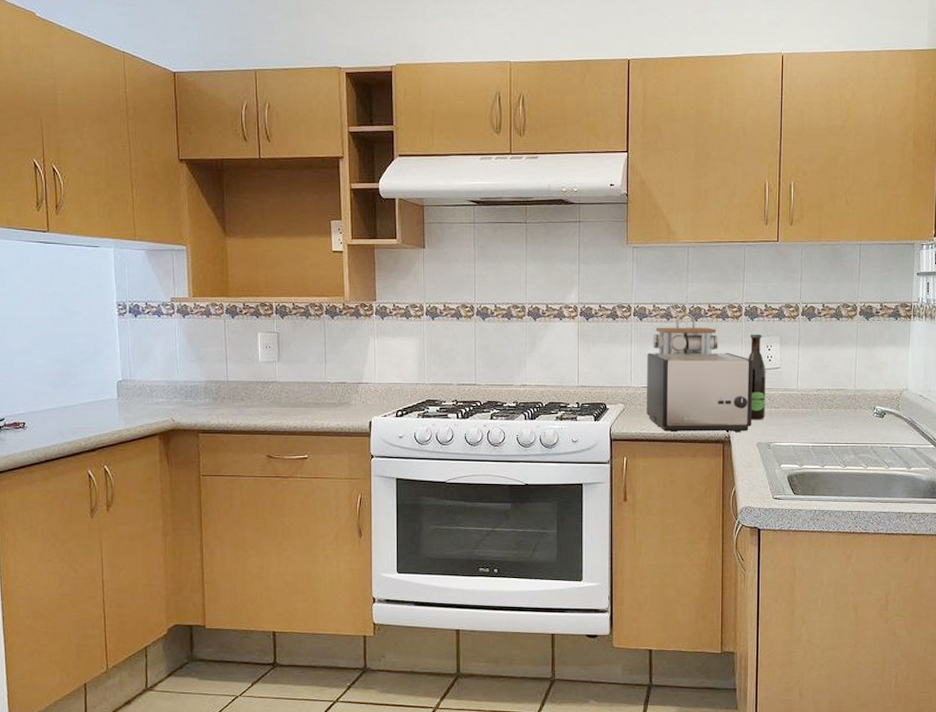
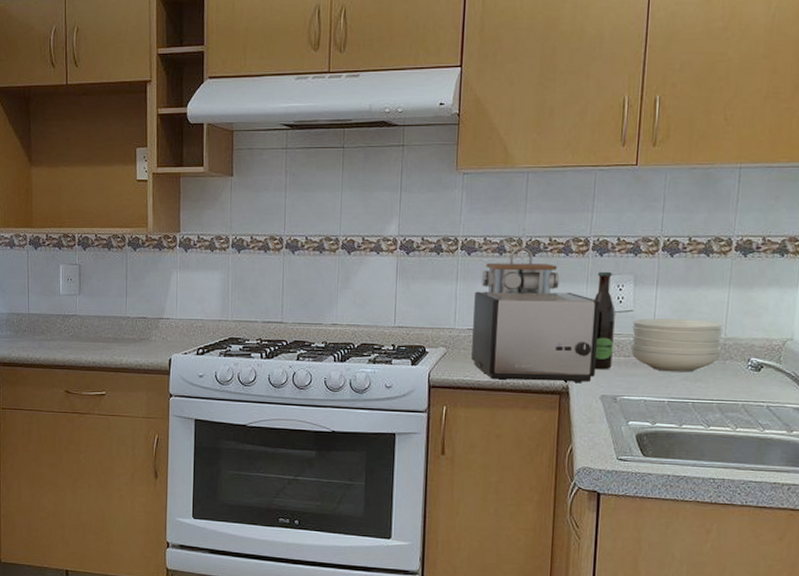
bowl: none [779,374,853,420] -> present [631,318,724,373]

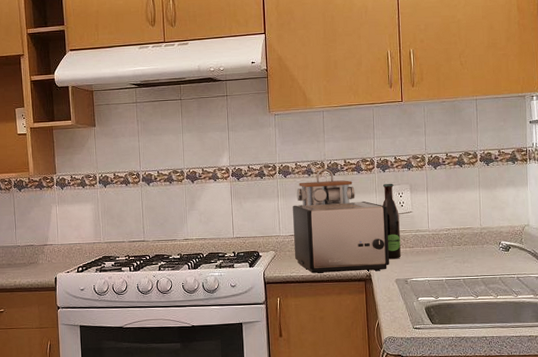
bowl: present [631,318,724,373] -> none [412,215,480,257]

